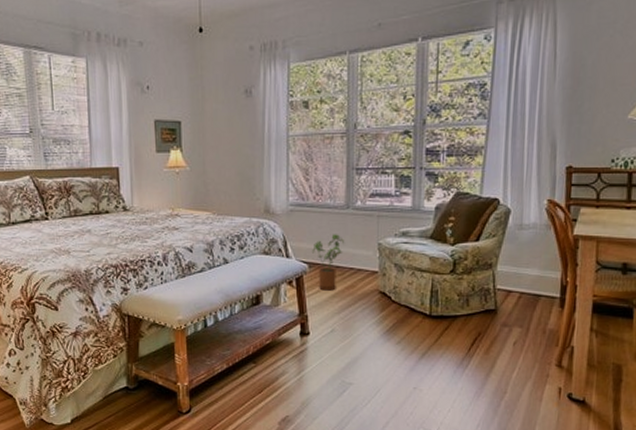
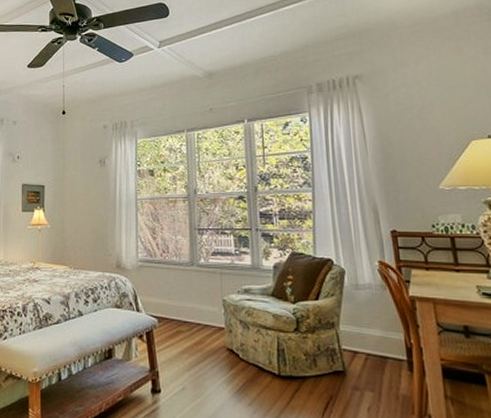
house plant: present [312,234,344,291] -> none [161,290,190,346]

